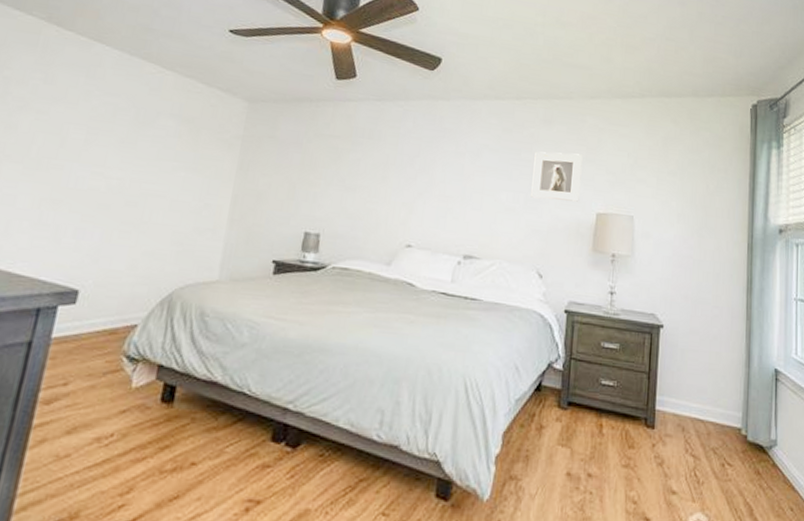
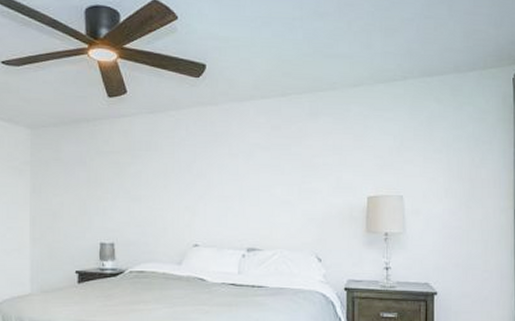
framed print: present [531,151,583,202] -> none [304,142,350,189]

